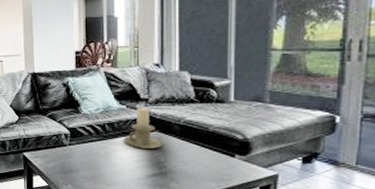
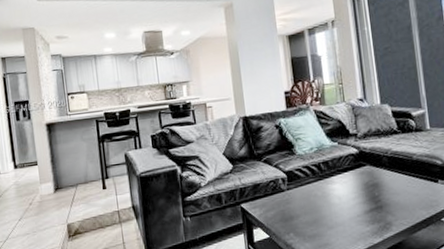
candle holder: present [124,108,164,149] -> none [339,143,376,185]

